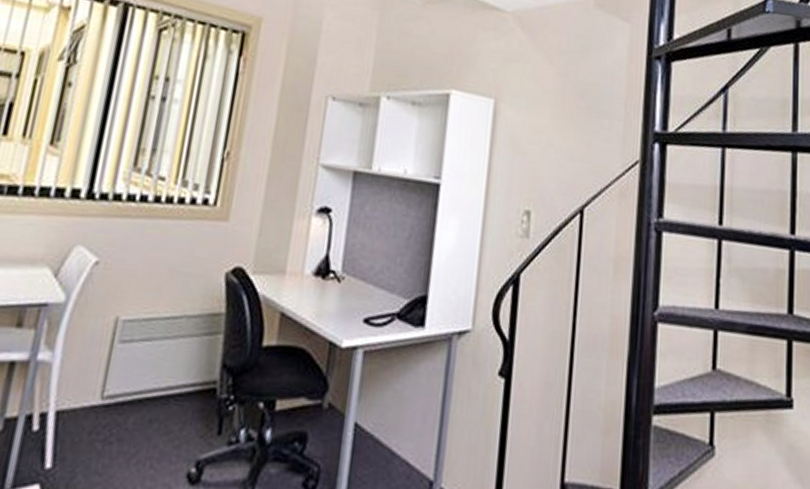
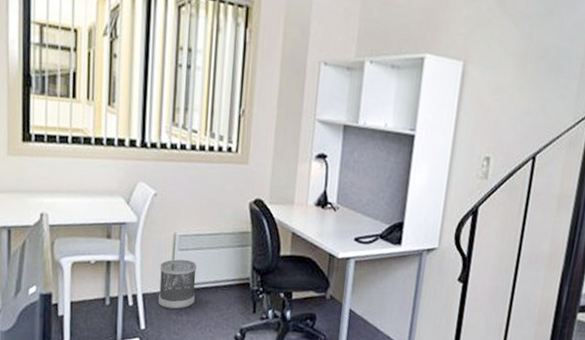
wastebasket: none [78,355,143,434] -> present [158,259,197,310]

